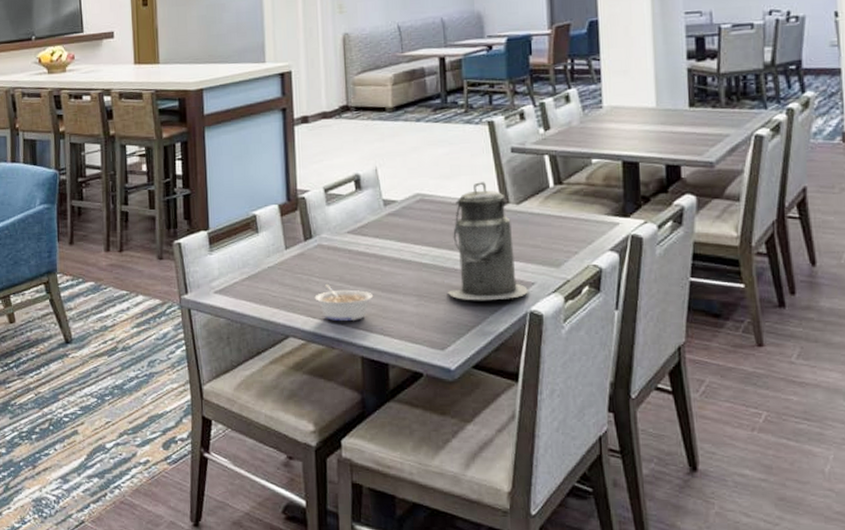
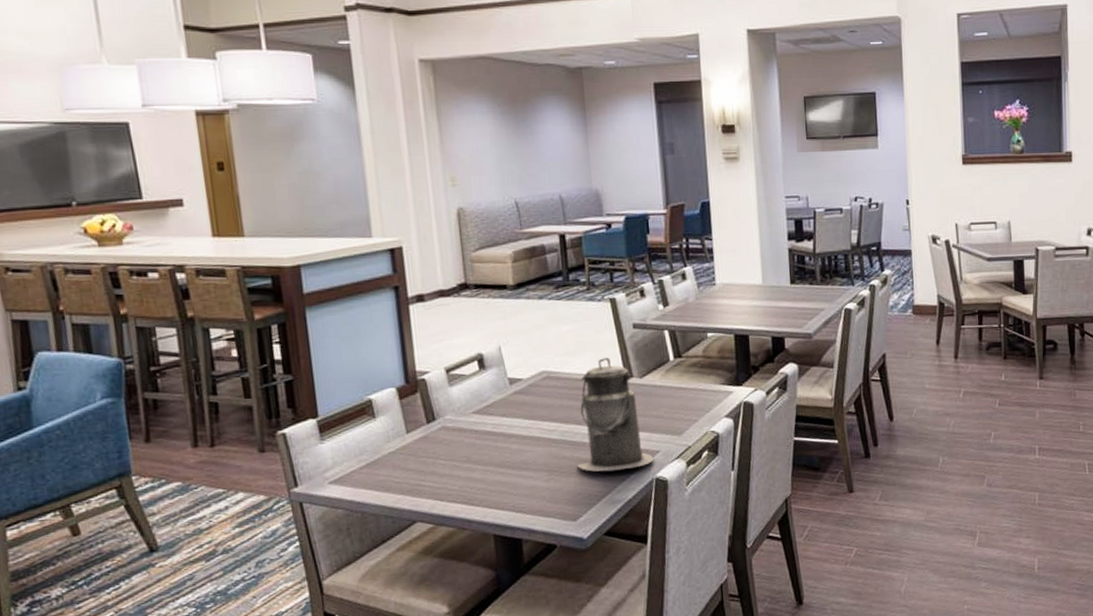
legume: present [314,284,374,322] -> none [441,466,504,503]

